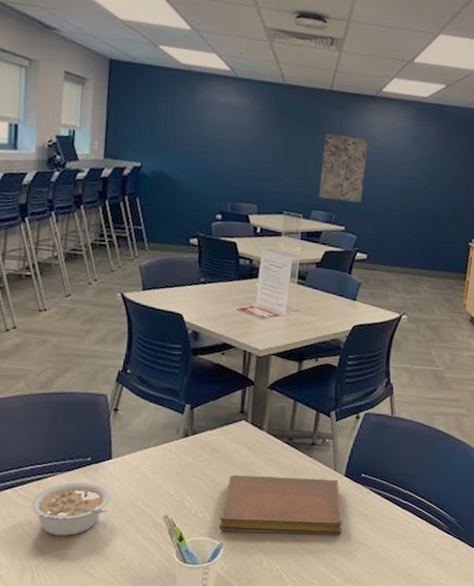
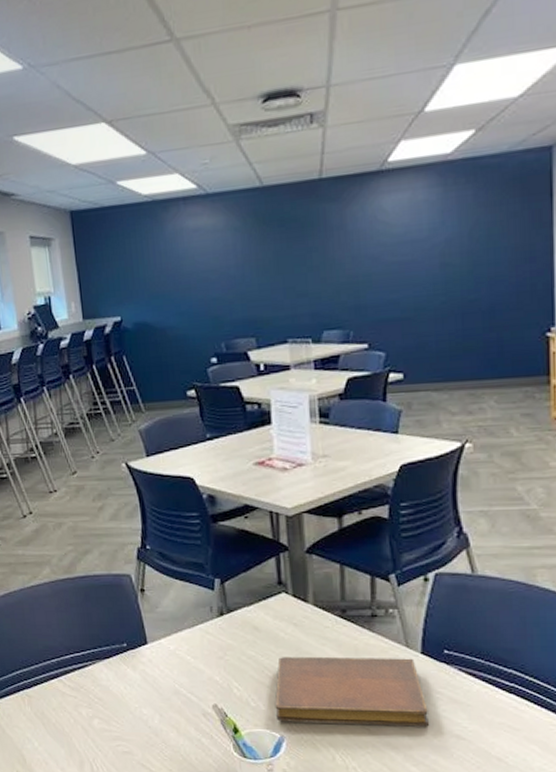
legume: present [30,481,111,536] -> none [76,669,154,727]
wall art: present [318,134,368,203] -> none [322,226,384,314]

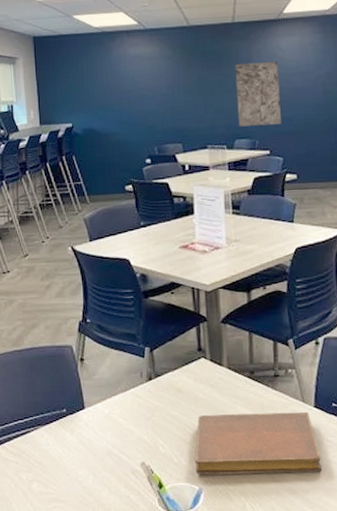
wall art: none [322,226,384,314] -> present [235,61,281,127]

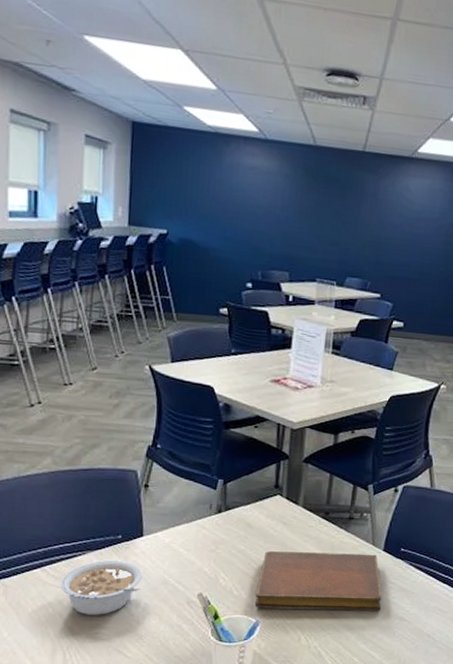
legume: none [18,433,89,489] -> present [60,560,143,615]
wall art: present [235,61,281,127] -> none [352,197,404,269]

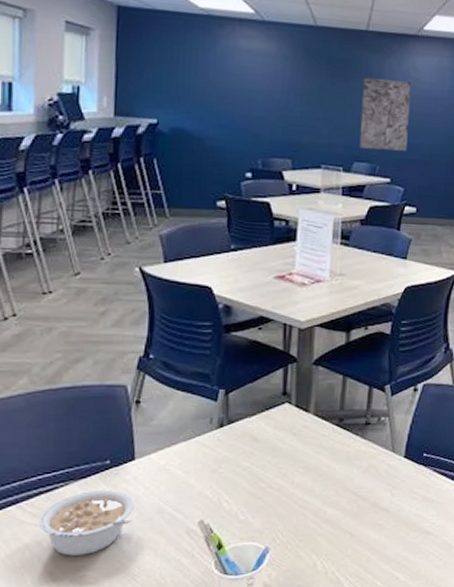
notebook: present [255,551,382,611] -> none [263,462,405,533]
wall art: none [352,197,404,269] -> present [359,78,411,151]

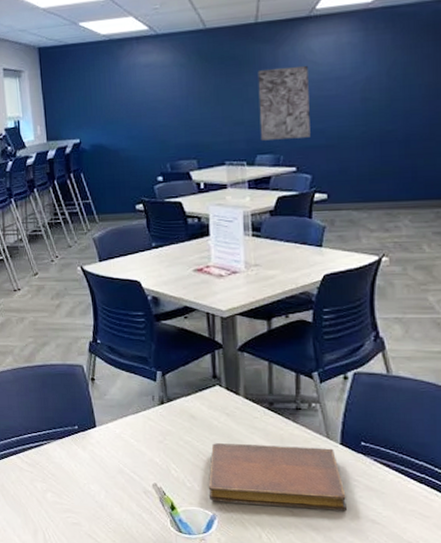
legume: present [38,489,135,556] -> none [33,448,101,500]
notebook: none [263,462,405,533] -> present [208,443,348,511]

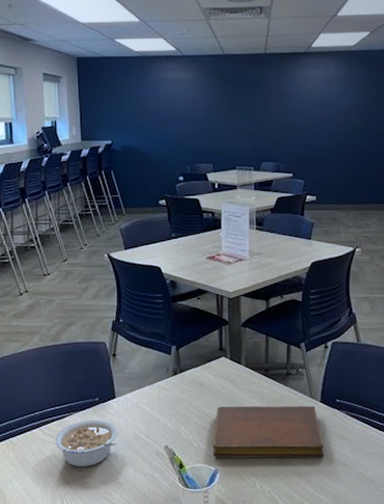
legume: none [33,448,101,500] -> present [54,419,118,467]
wall art: present [257,65,311,141] -> none [265,91,305,151]

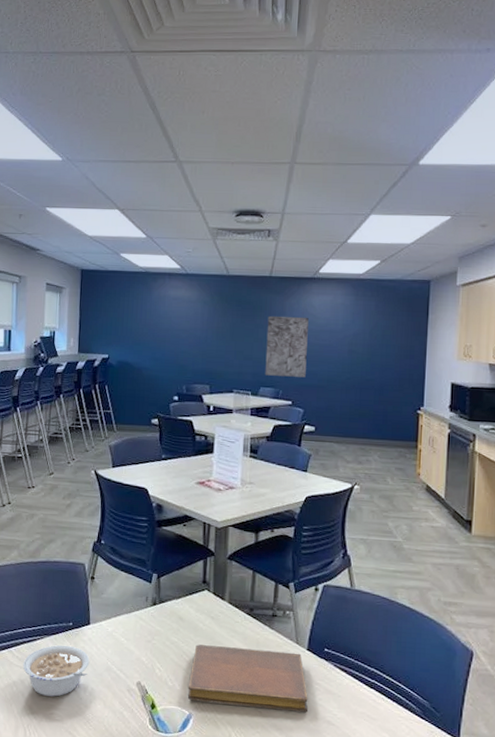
wall art: none [265,91,305,151] -> present [265,316,309,378]

